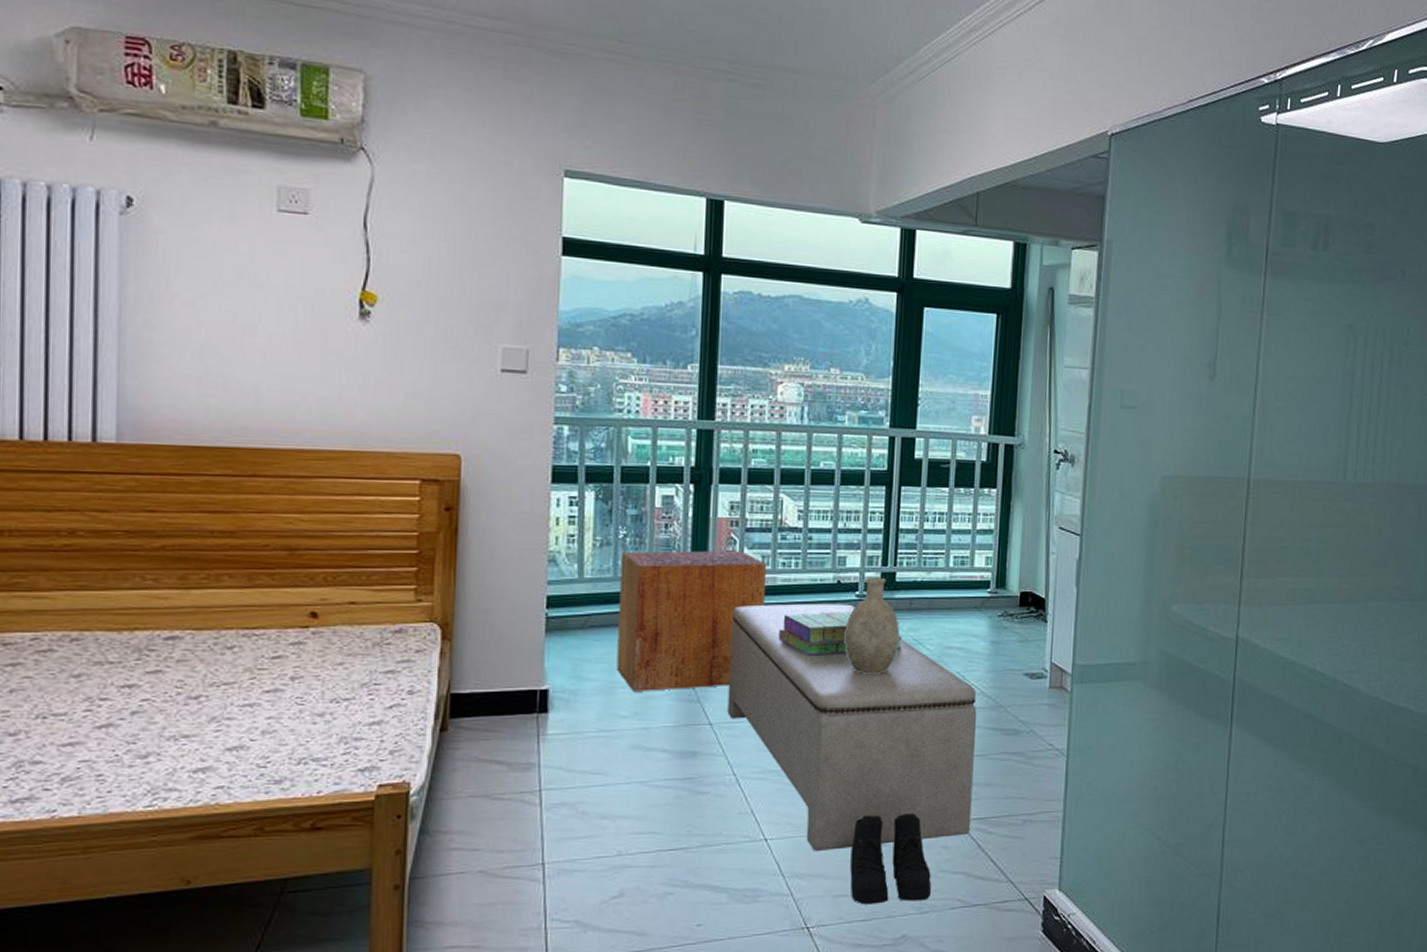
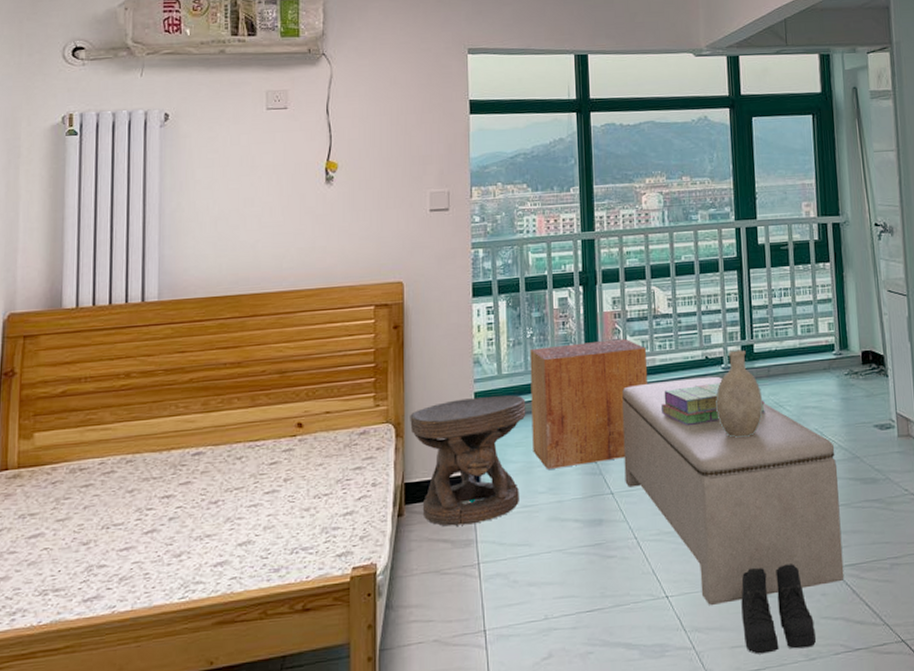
carved stool: none [461,602,612,747] -> present [410,395,526,526]

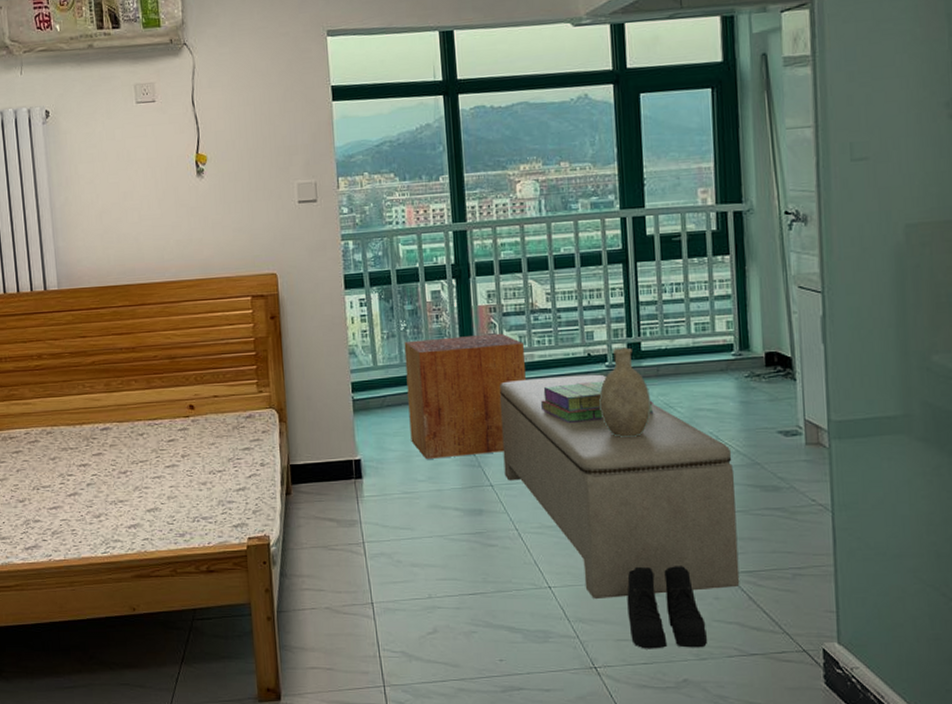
carved stool: present [410,395,526,526] -> none [291,386,403,507]

